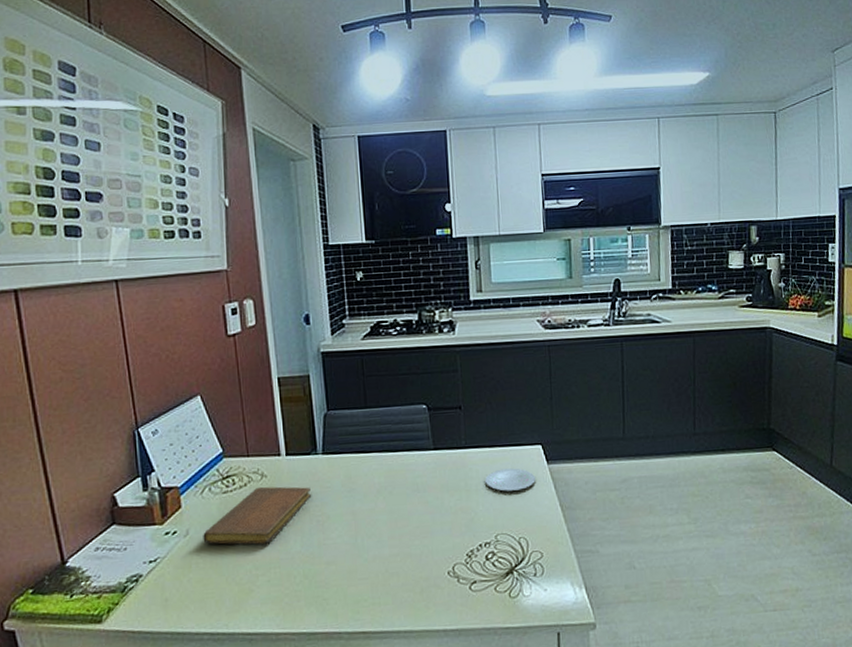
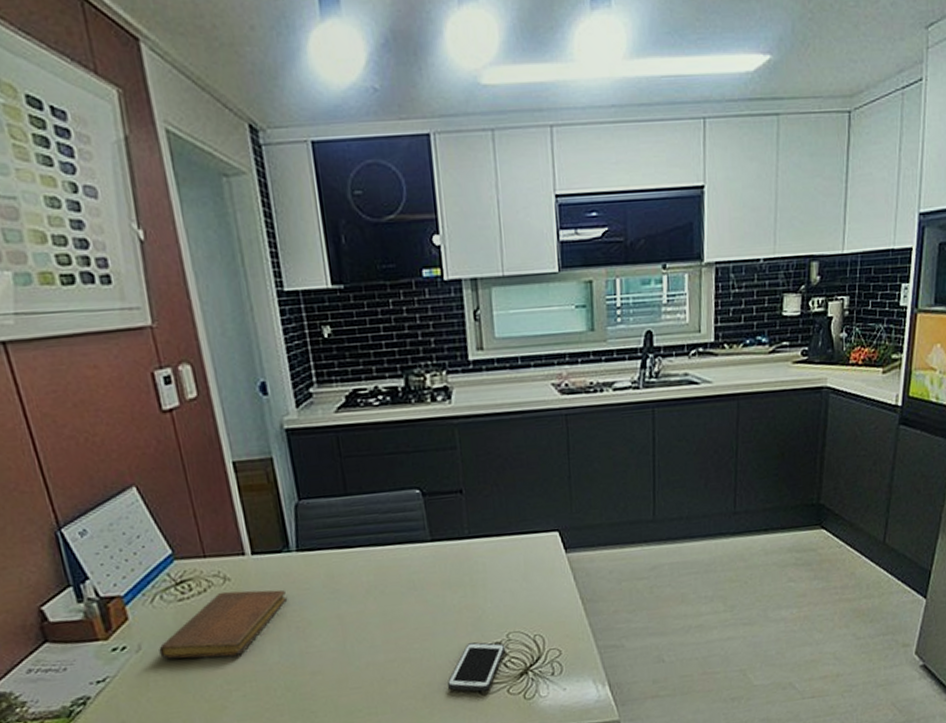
cell phone: none [443,542,494,588] -> present [448,642,506,692]
plate: present [485,468,535,492] -> none [493,558,552,586]

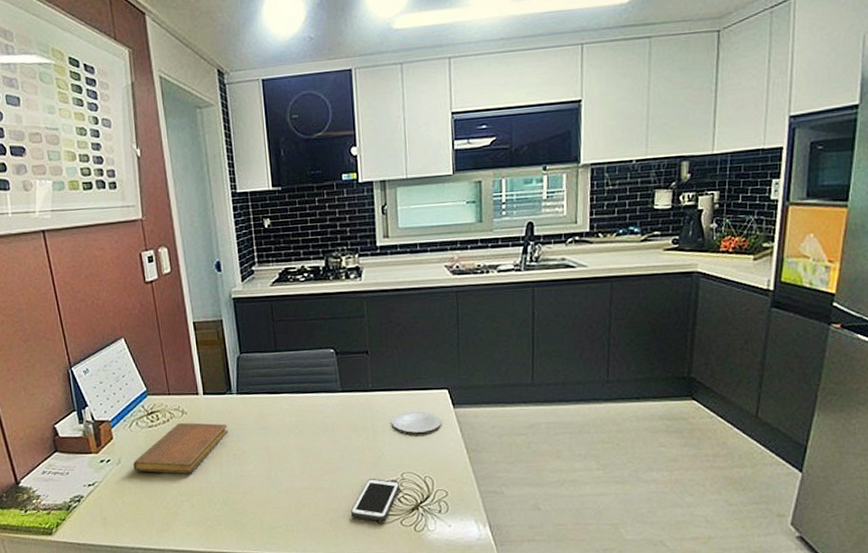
plate: none [493,558,552,586] -> present [391,411,441,433]

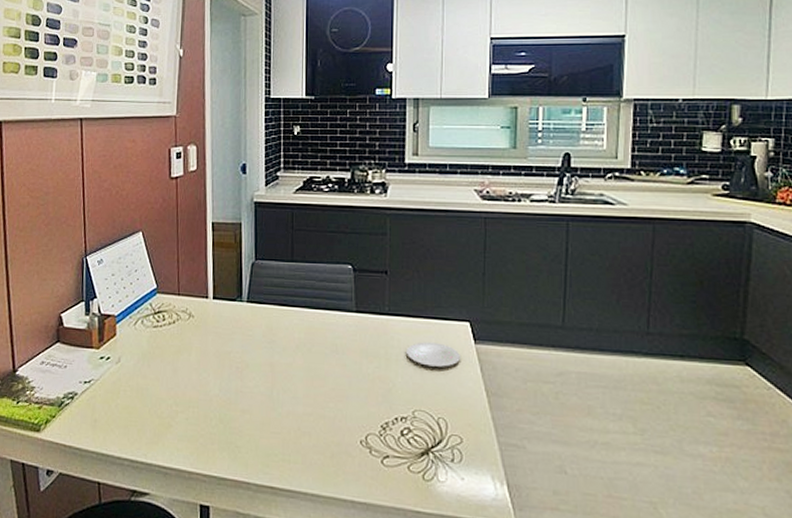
notebook: present [133,422,229,474] -> none [132,326,234,382]
cell phone: present [351,479,400,521] -> none [354,412,410,463]

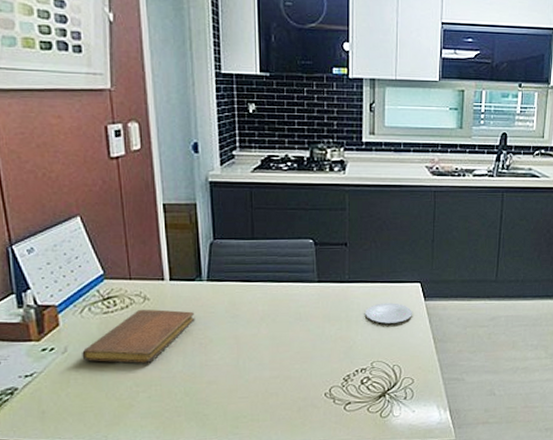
notebook: none [132,326,234,382] -> present [82,309,195,363]

